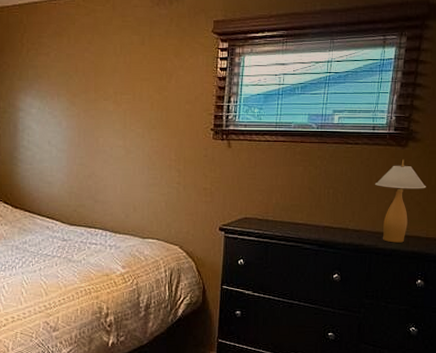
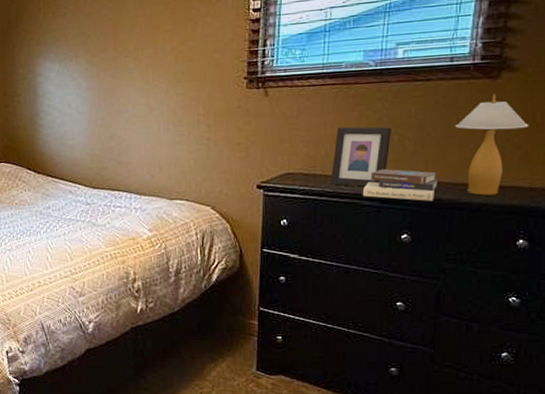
picture frame: none [279,179,328,232] -> present [330,127,391,187]
books: none [304,217,362,246] -> present [362,168,439,201]

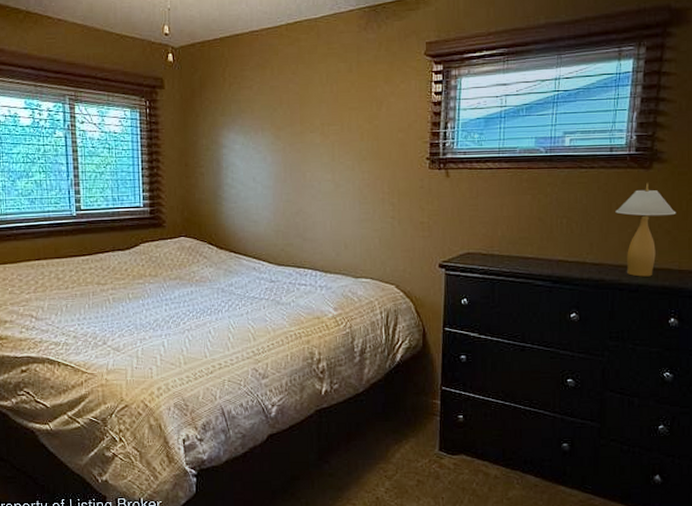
picture frame: present [330,127,391,187] -> none [507,209,560,267]
books: present [362,168,439,201] -> none [535,250,602,282]

